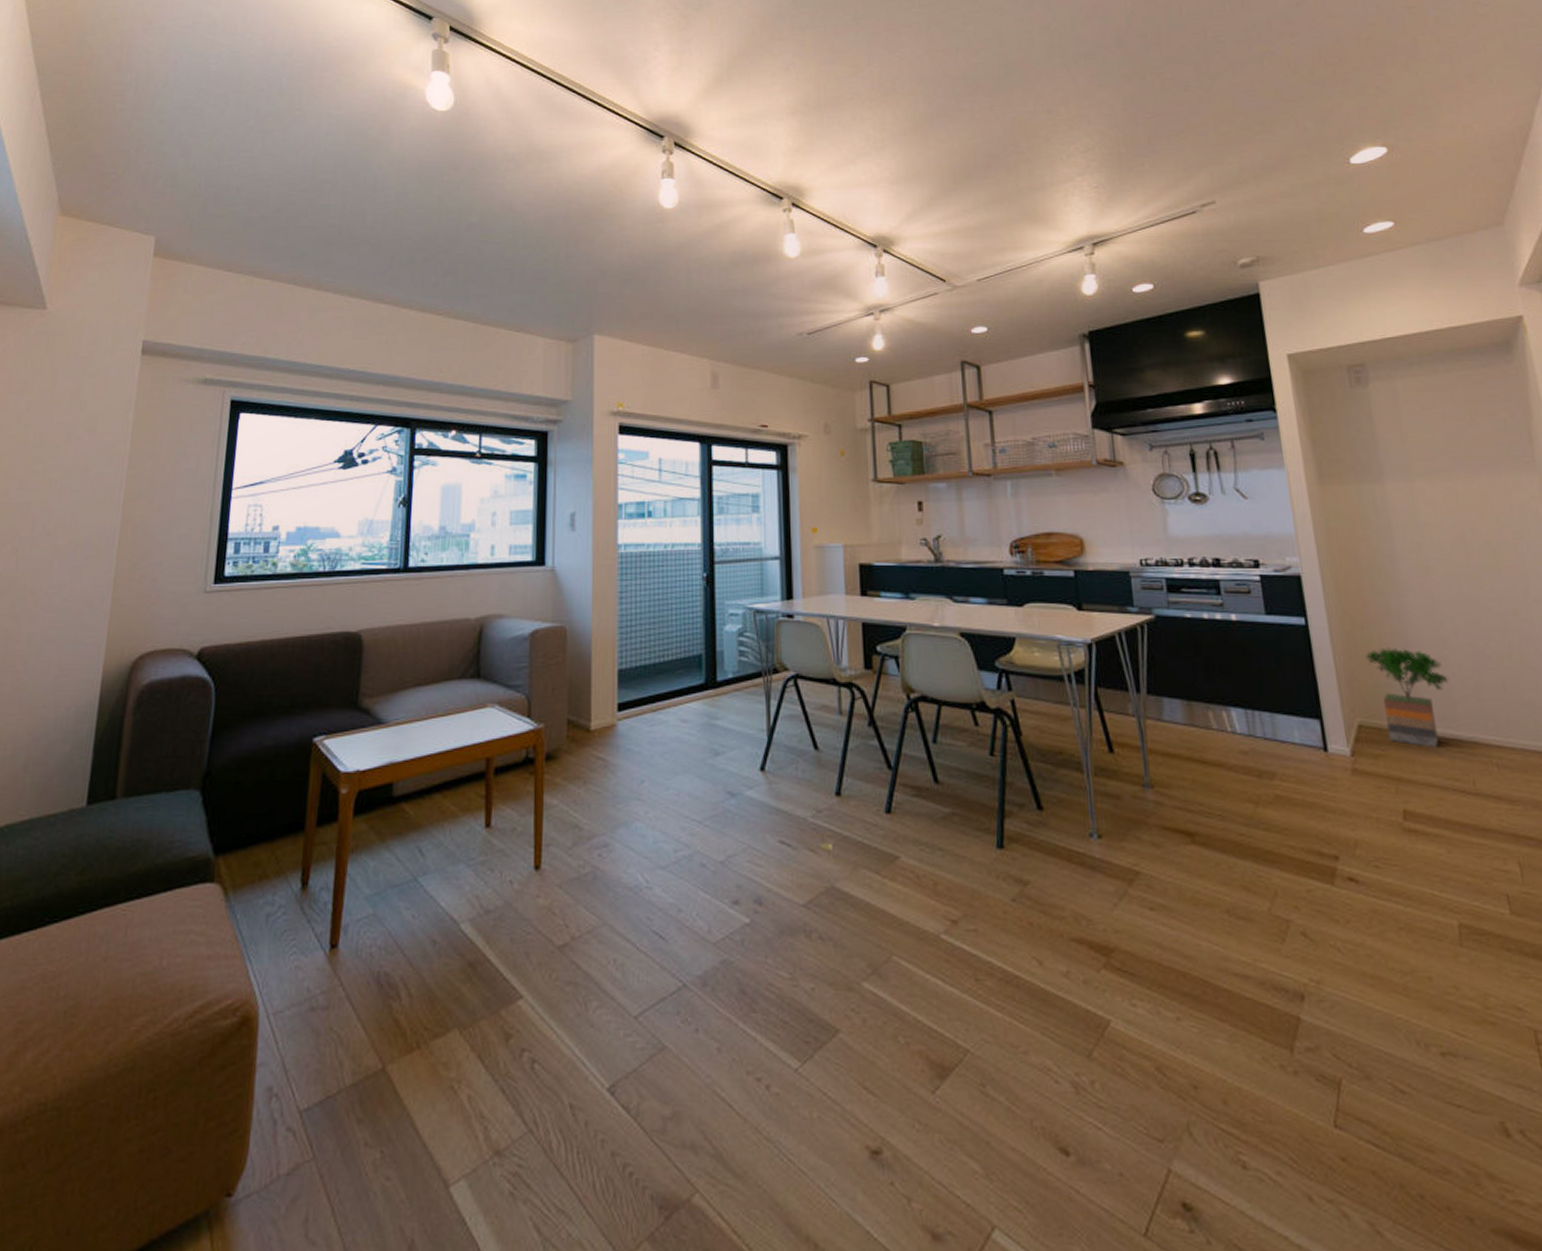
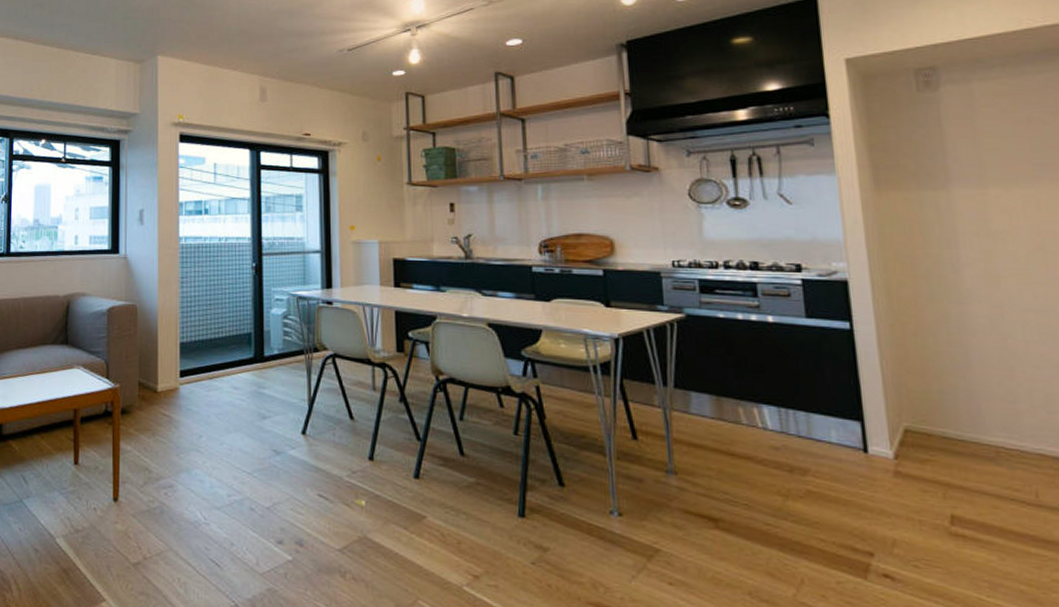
potted tree: present [1365,647,1450,749] -> none [916,355,1015,458]

